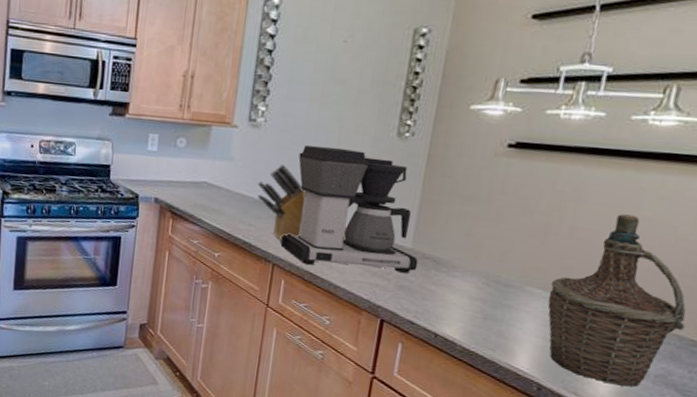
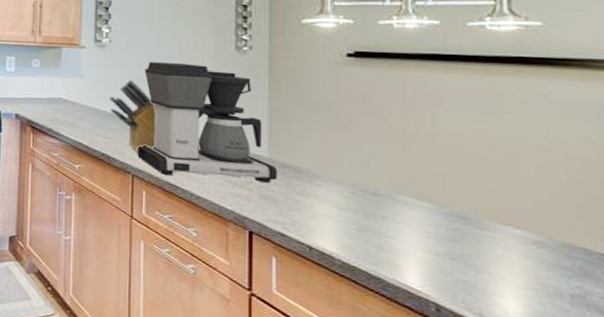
bottle: present [547,214,687,387] -> none [424,118,590,309]

